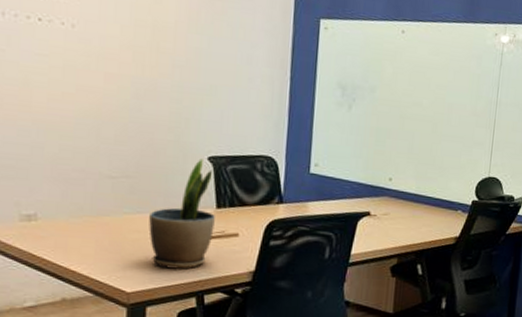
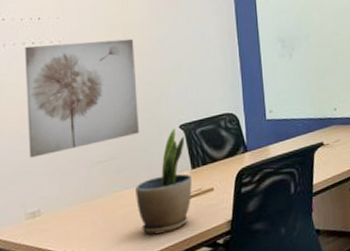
wall art: none [27,21,165,156] -> present [24,38,139,158]

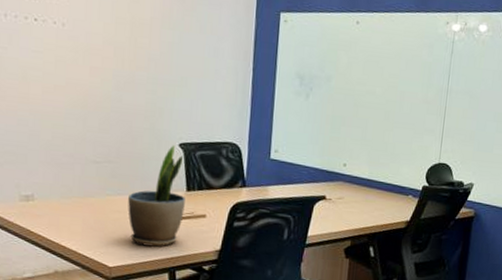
wall art: present [24,38,139,158] -> none [25,21,142,143]

